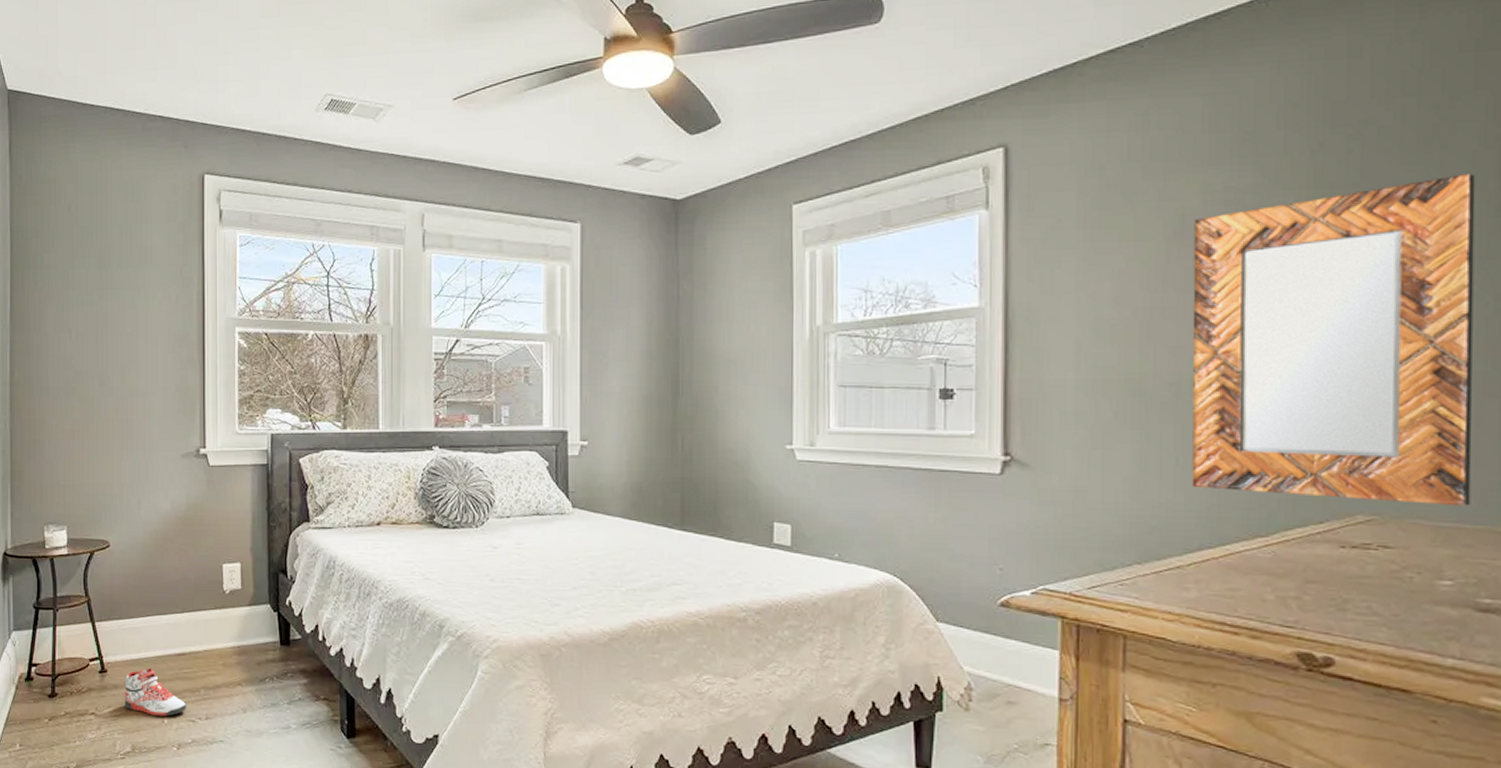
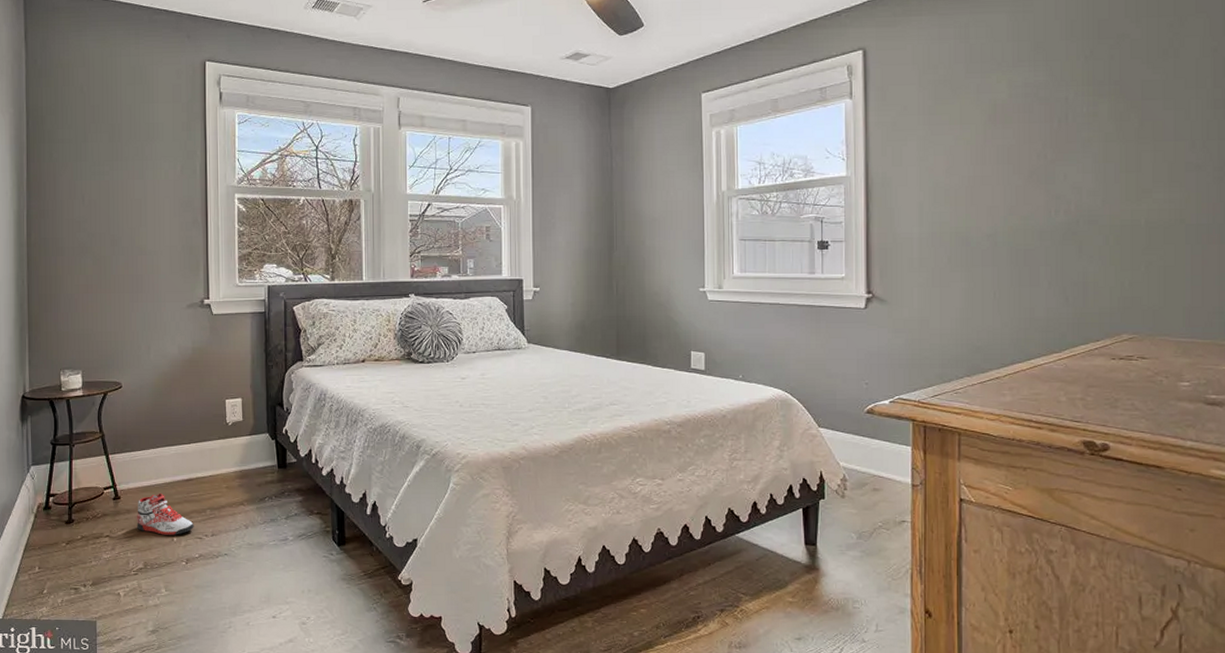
home mirror: present [1192,174,1476,507] -> none [1003,76,1200,326]

